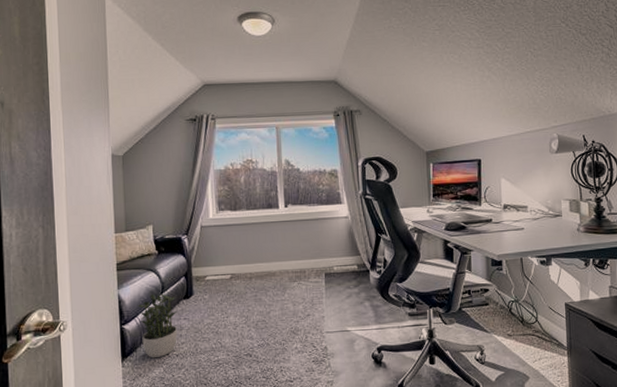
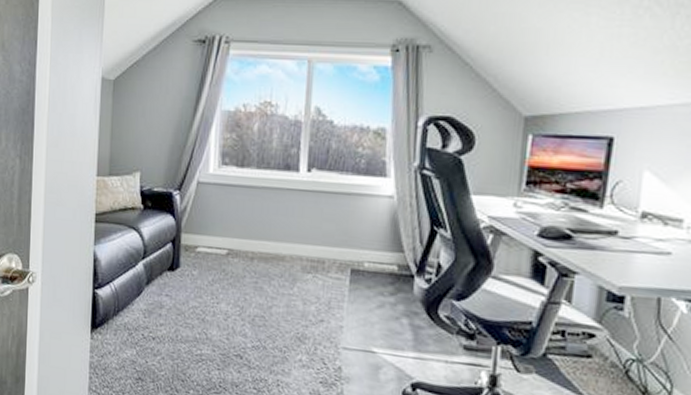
potted plant: present [136,293,178,358] -> none [112,257,161,337]

